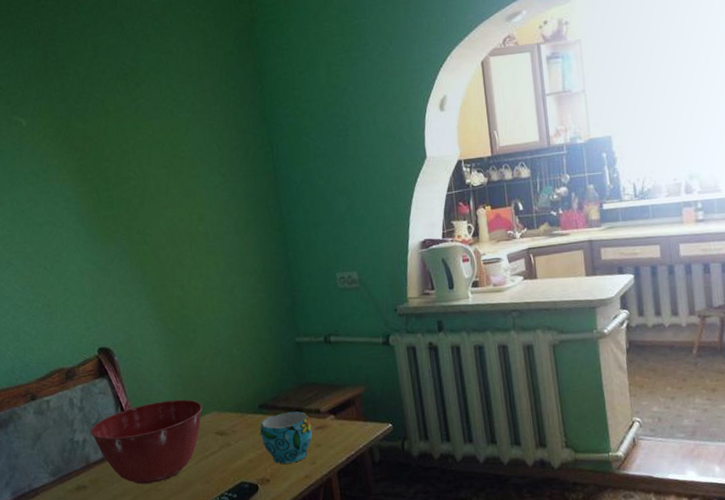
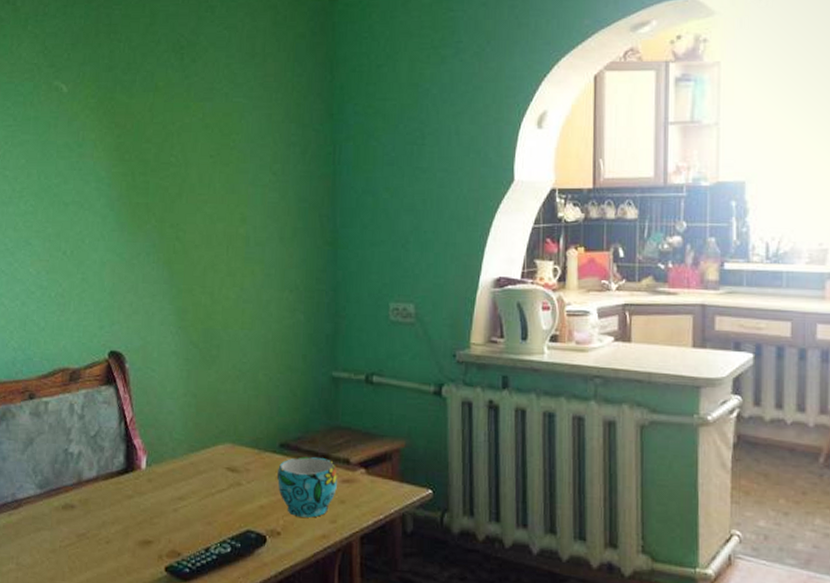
mixing bowl: present [90,399,202,484] -> none [87,422,215,515]

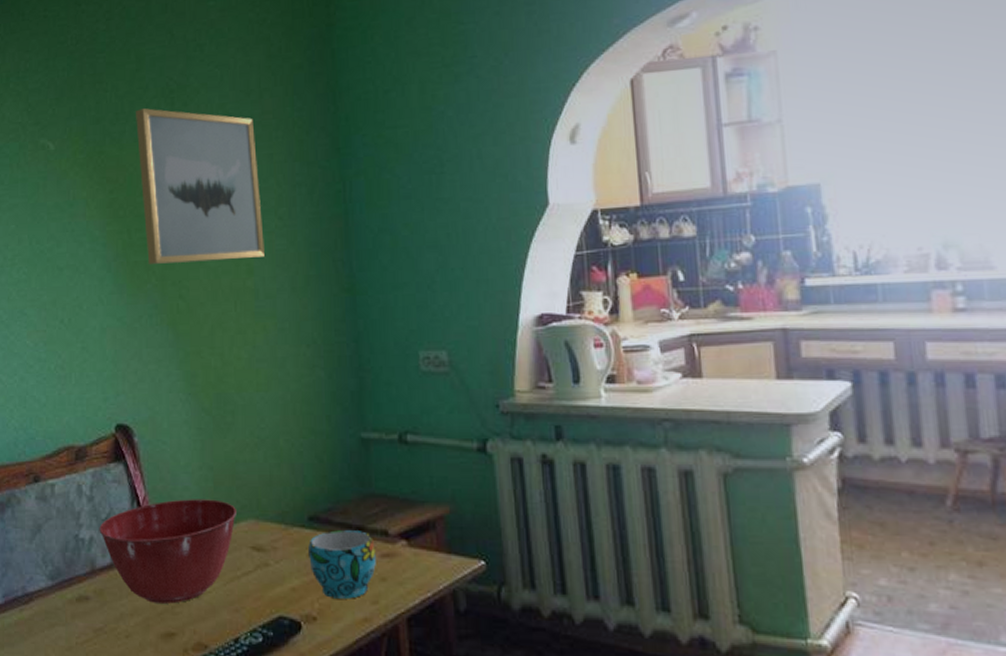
mixing bowl: none [87,422,215,515] -> present [99,499,236,604]
wall art: none [146,61,258,208] -> present [136,108,265,264]

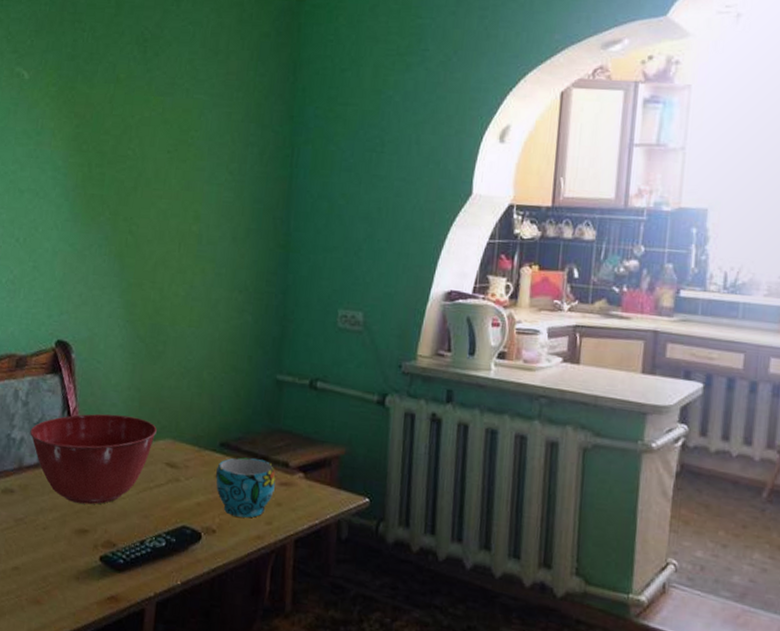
wall art: present [136,108,265,264] -> none [104,52,218,206]

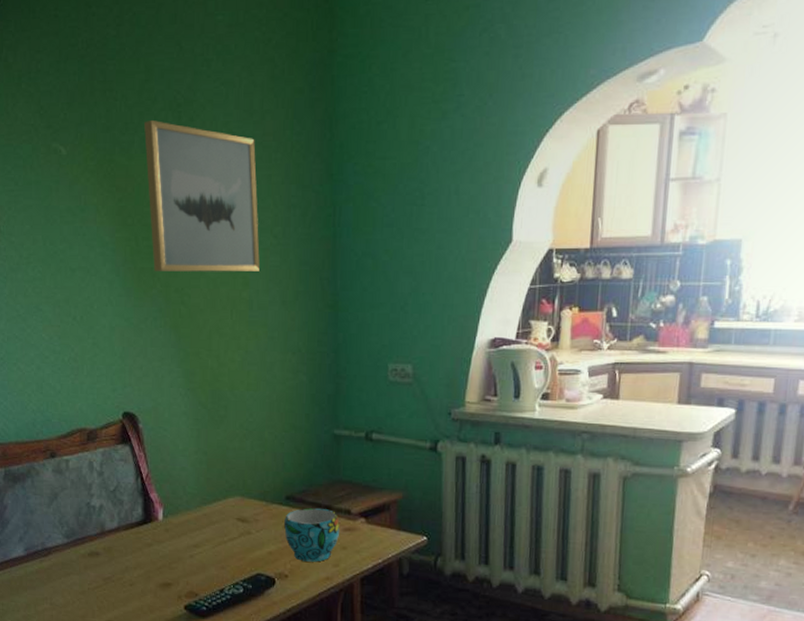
mixing bowl: present [30,413,157,505] -> none [108,477,226,561]
wall art: none [104,52,218,206] -> present [144,120,260,272]

